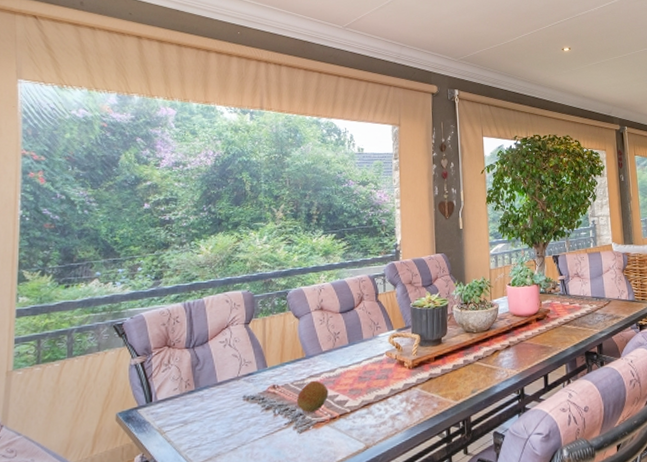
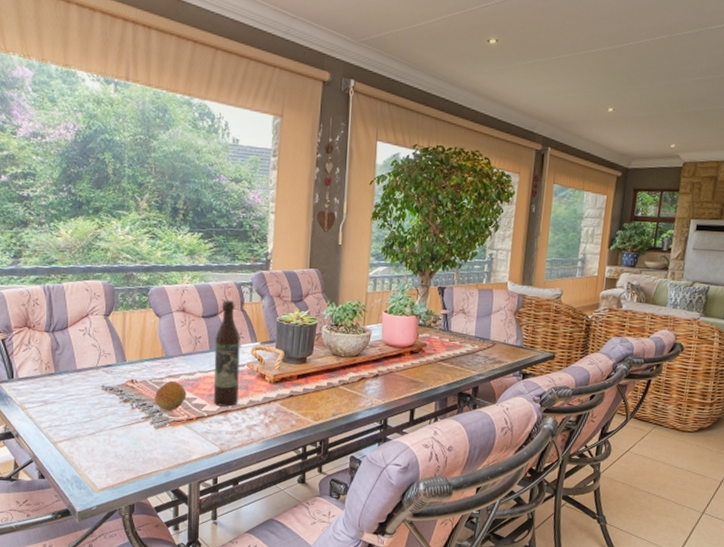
wine bottle: none [353,293,380,400] -> present [213,300,241,407]

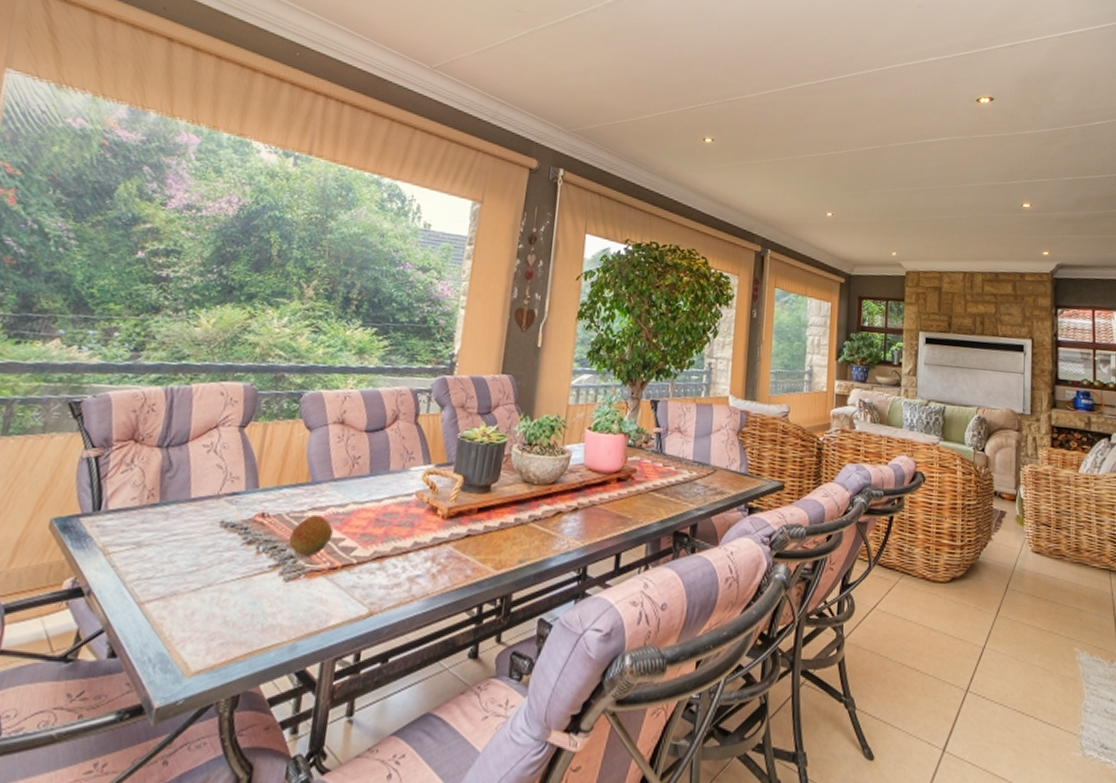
wine bottle: present [213,300,241,407] -> none [367,410,411,551]

